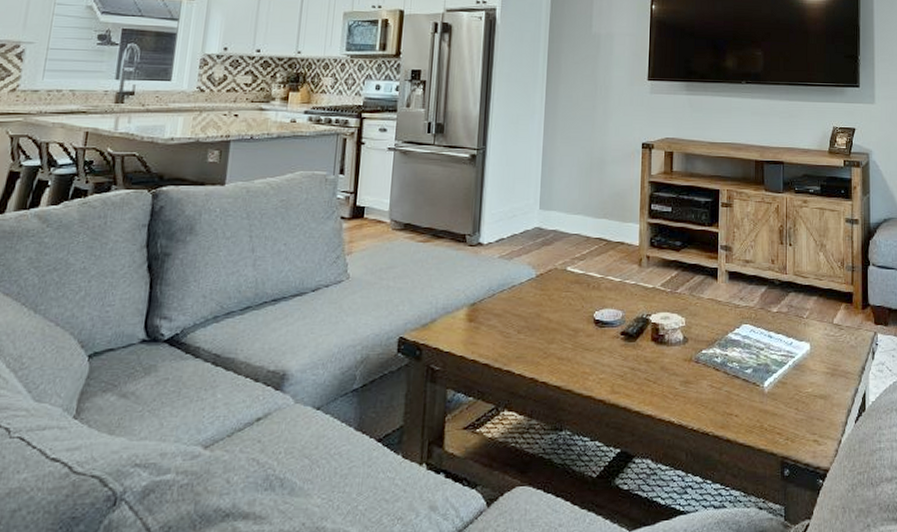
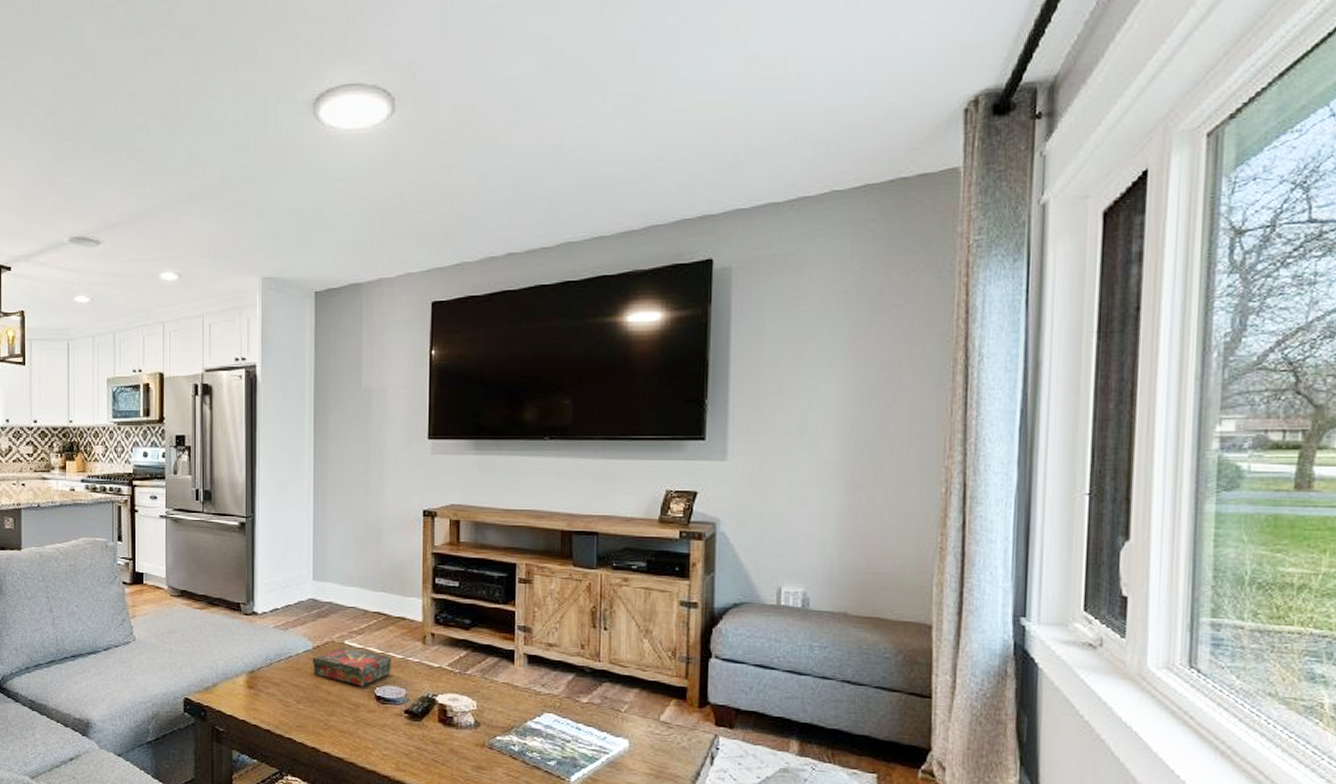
book: none [535,273,610,312] -> present [312,647,391,687]

